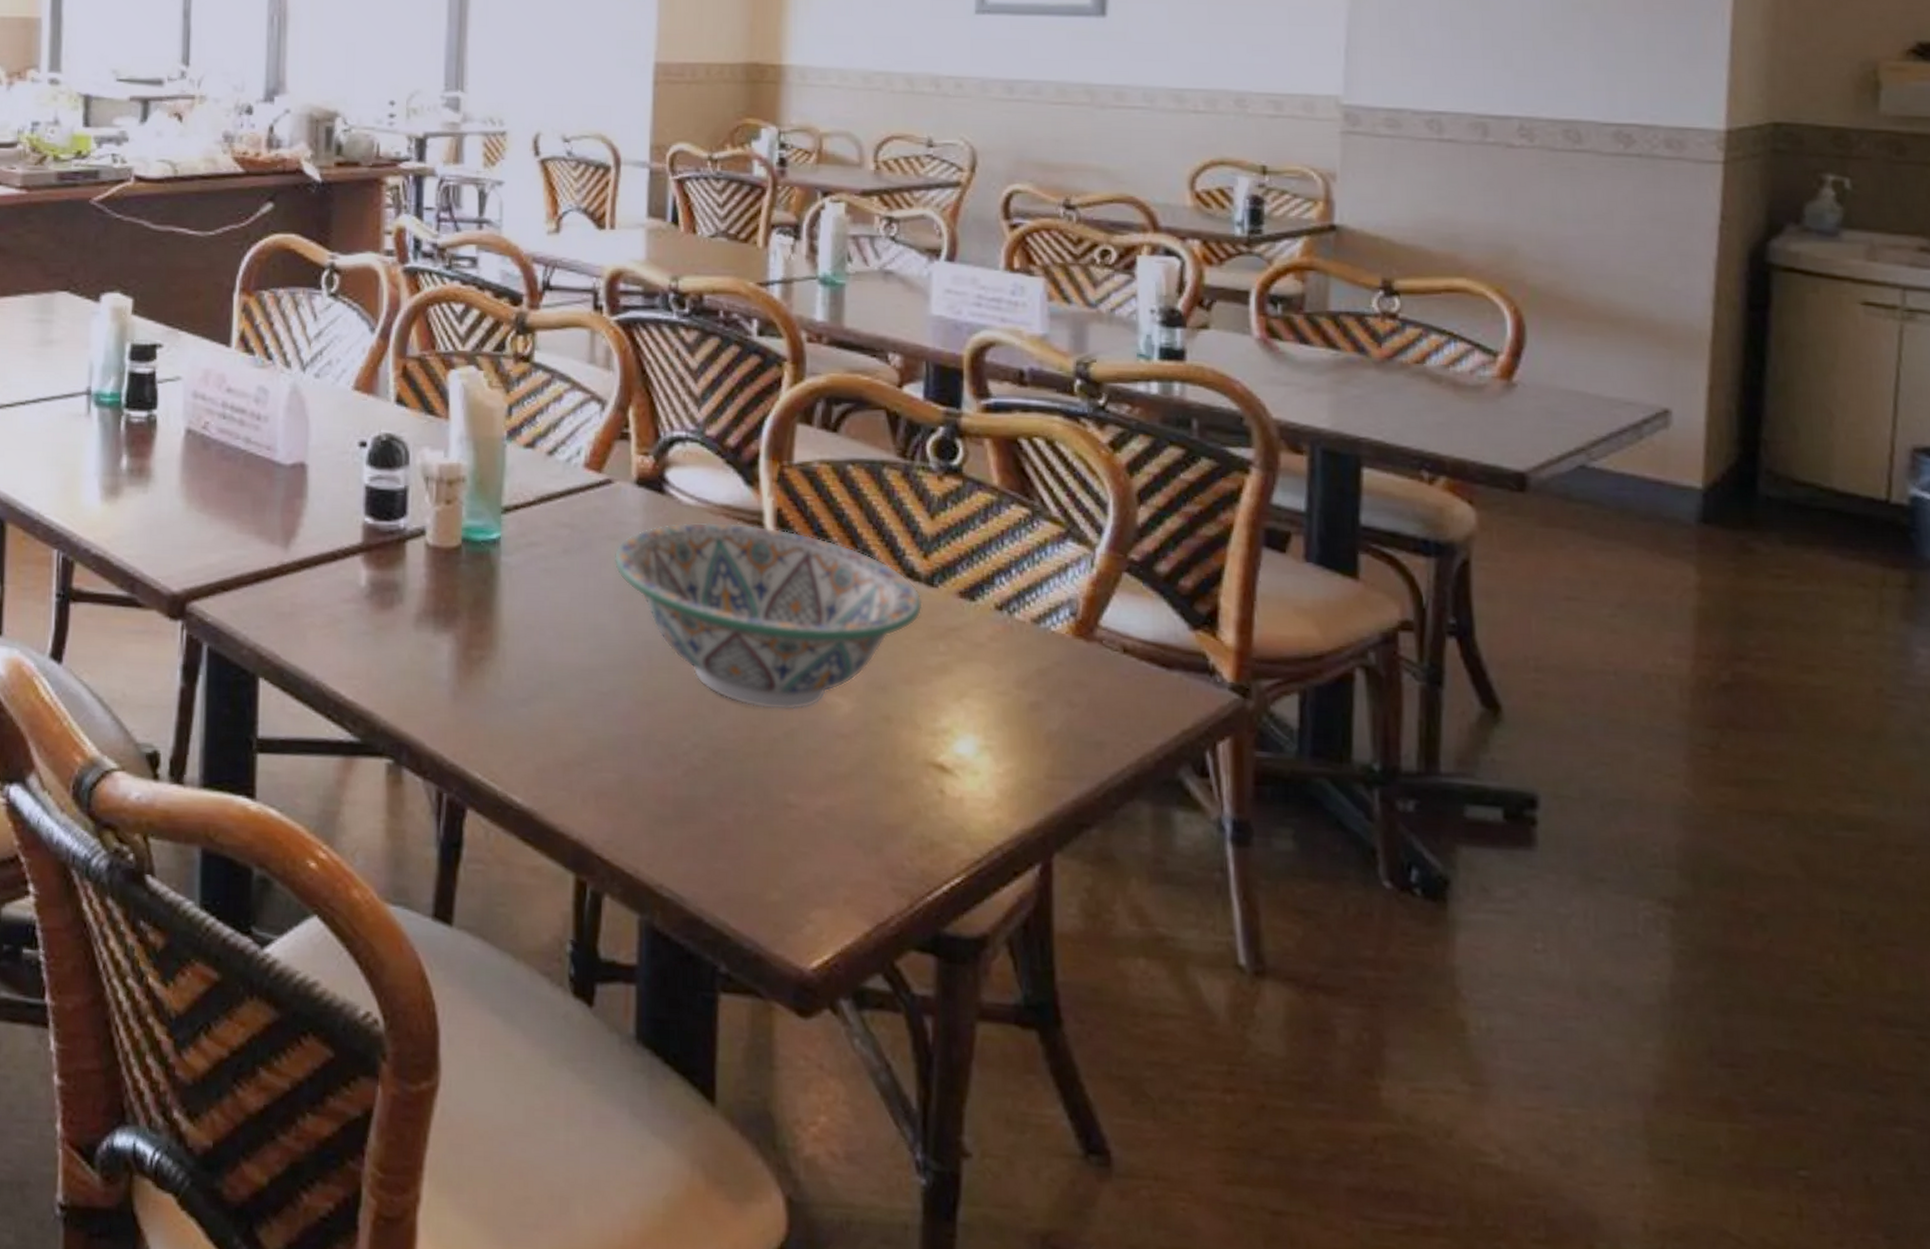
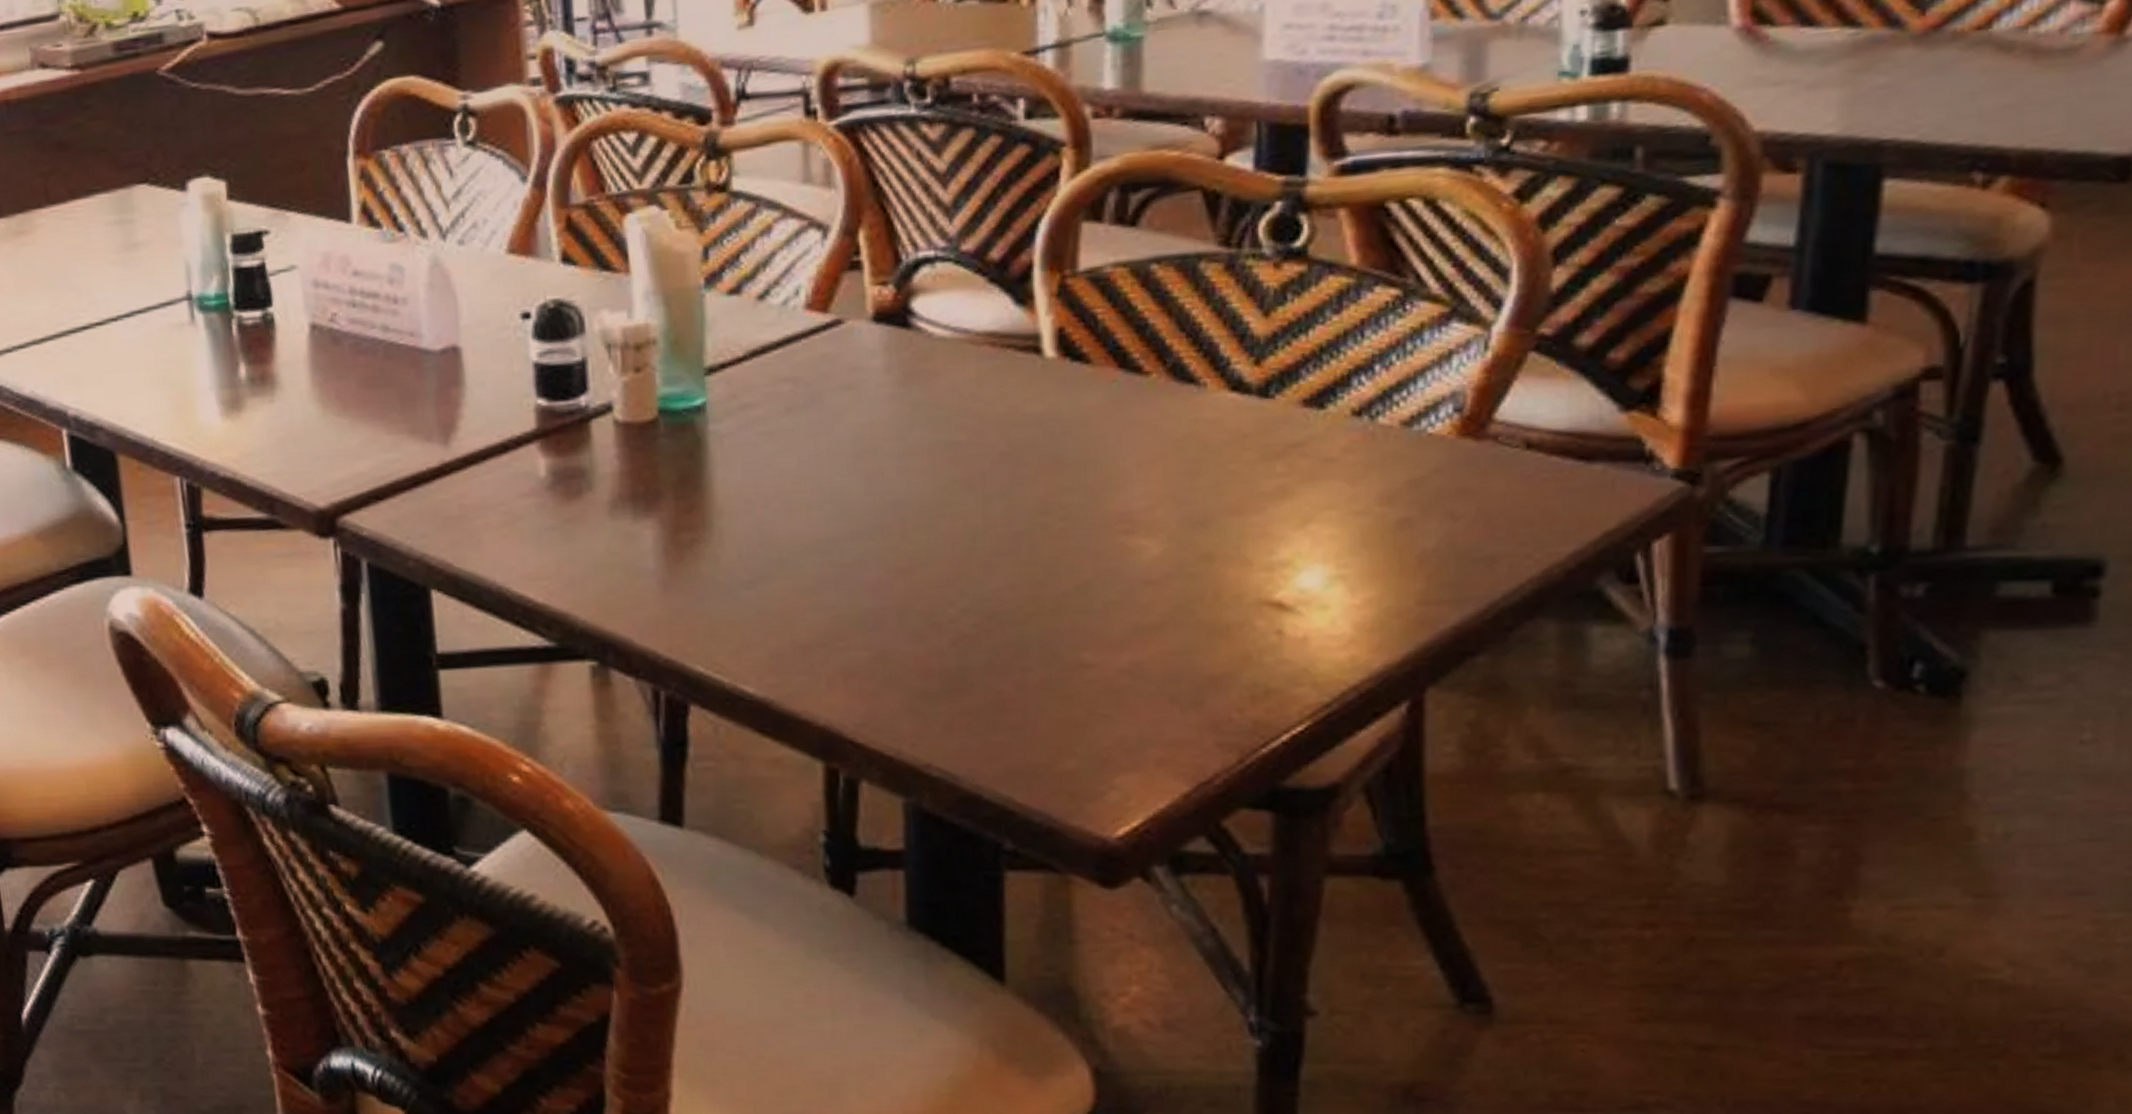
decorative bowl: present [614,521,923,711] -> none [849,351,1254,562]

